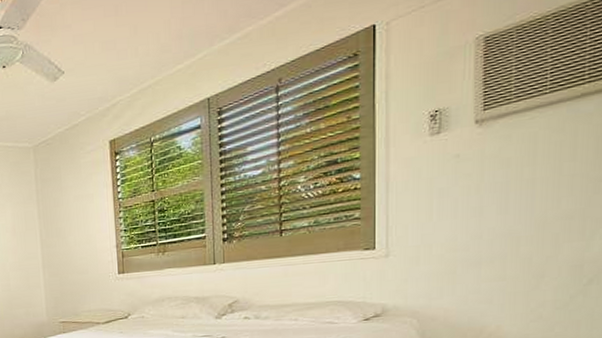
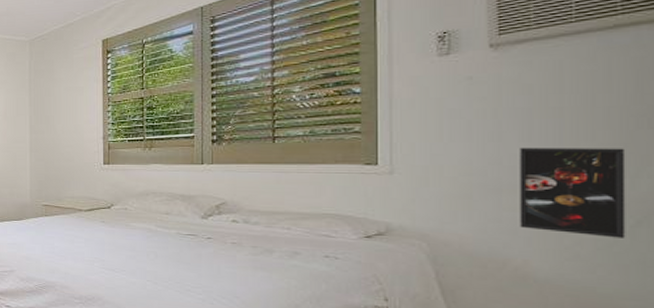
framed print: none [495,213,584,298] -> present [520,147,626,238]

